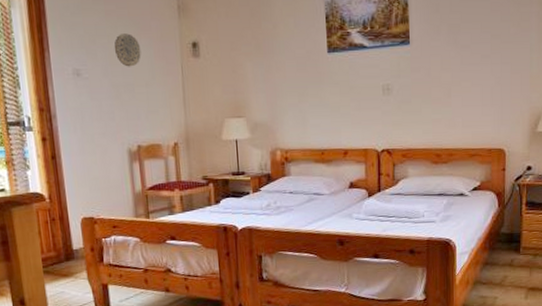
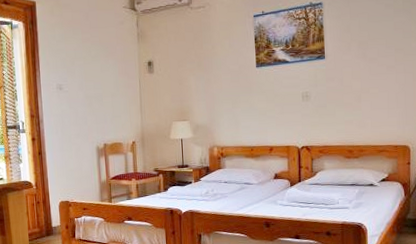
decorative plate: present [114,33,141,67] -> none [88,56,109,82]

